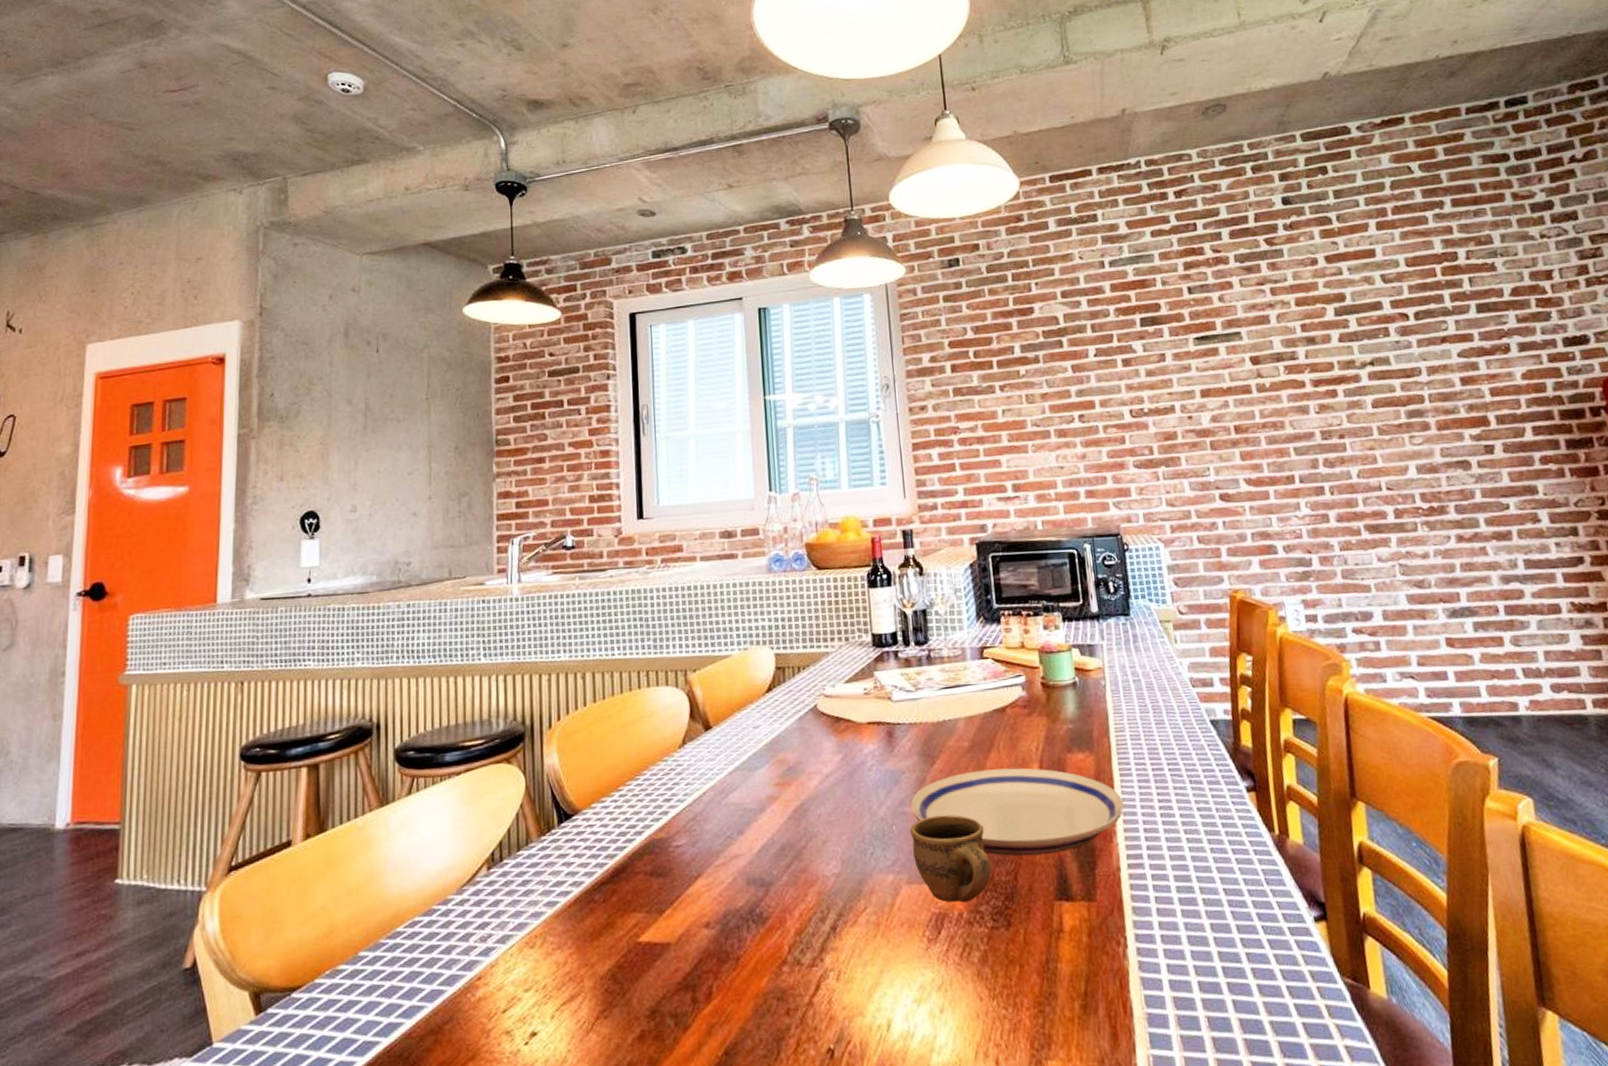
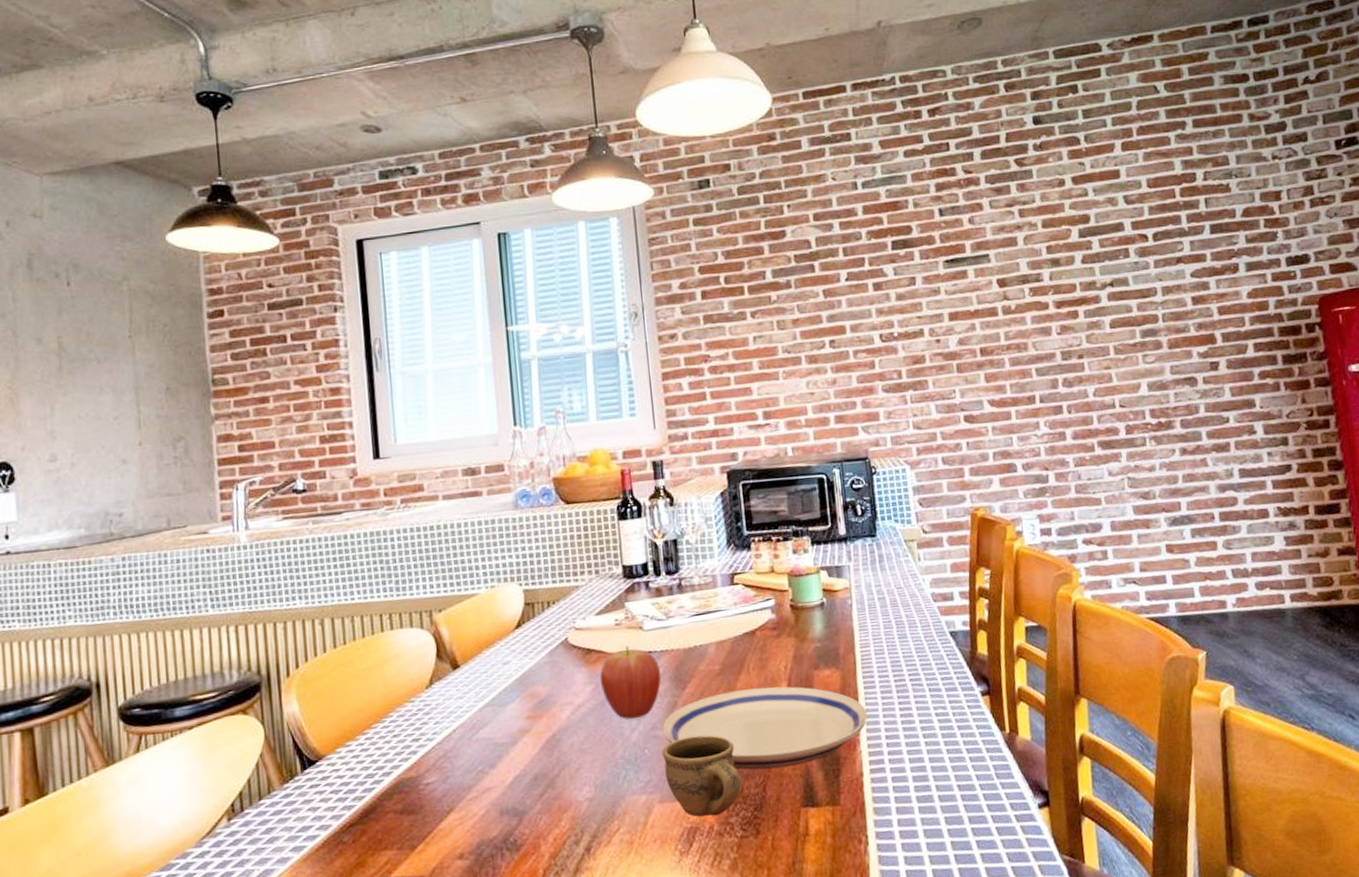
fruit: none [848,716,910,793] -> present [599,646,662,719]

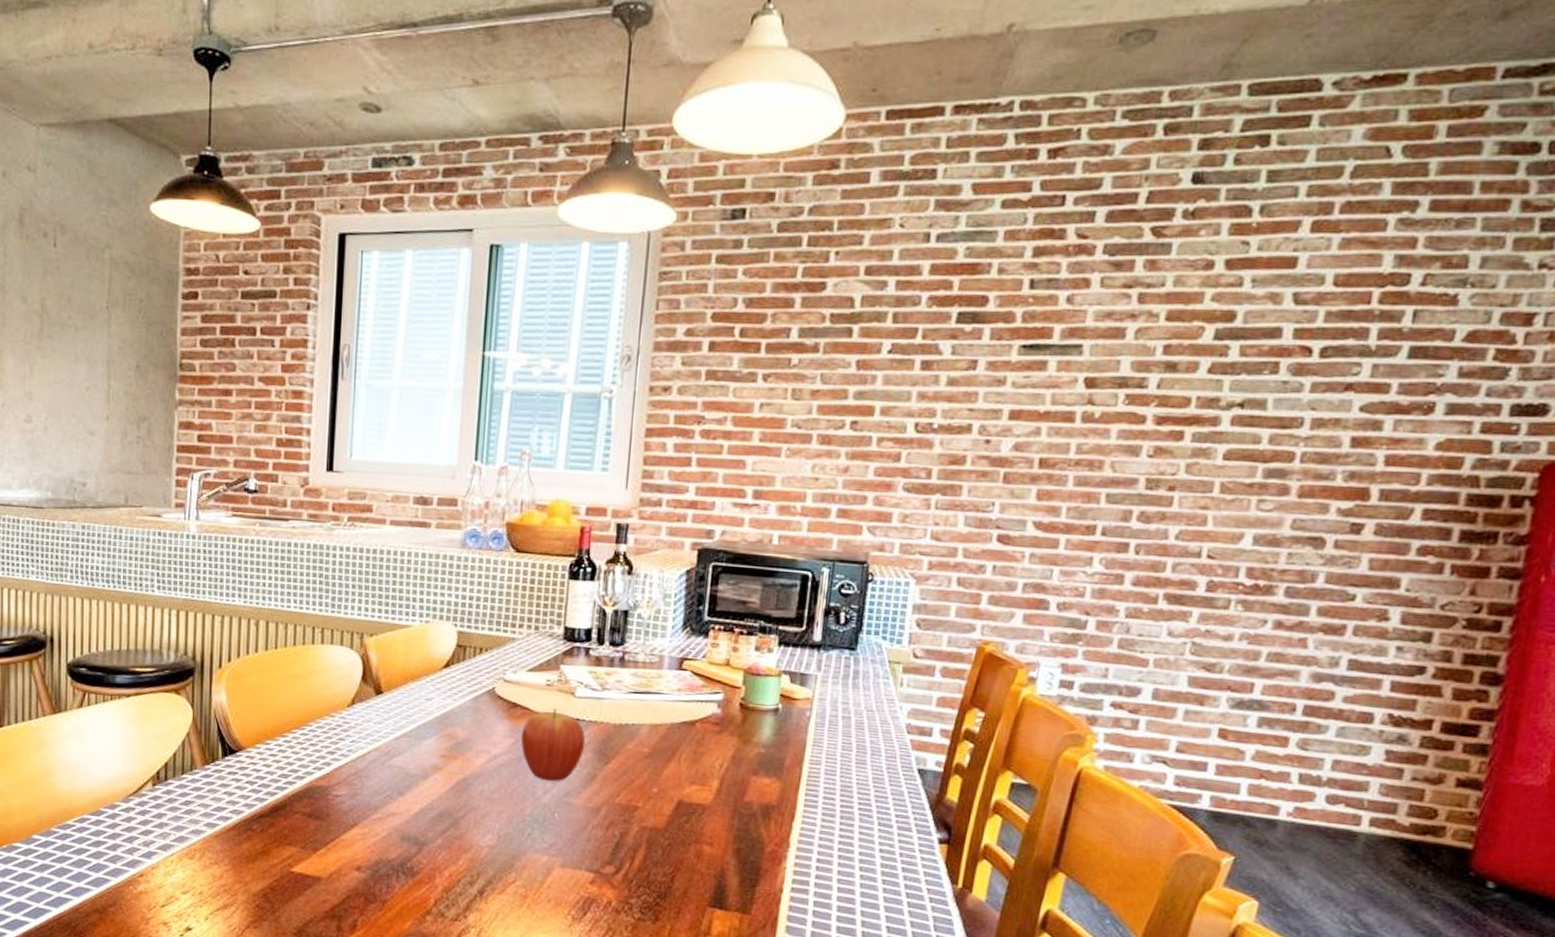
plate: present [662,686,868,770] -> none [577,776,802,866]
cup: present [662,735,741,817] -> none [571,810,649,893]

